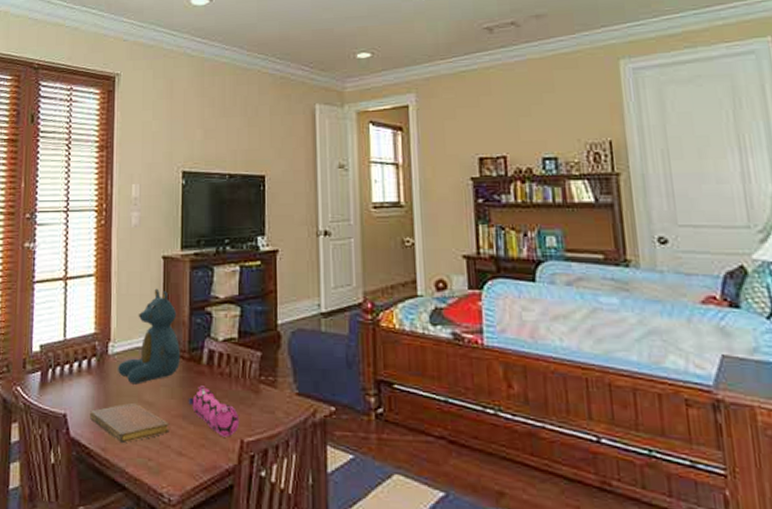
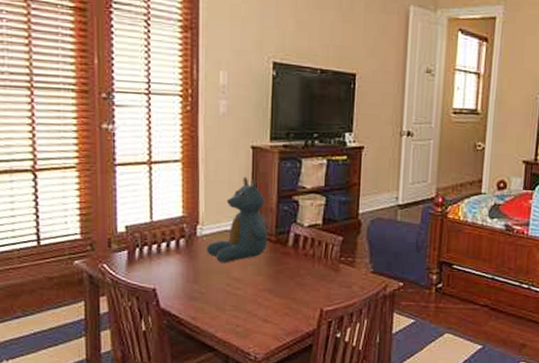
notebook: present [90,402,170,444] -> none [180,278,256,313]
pencil case: present [188,386,240,437] -> none [274,265,321,307]

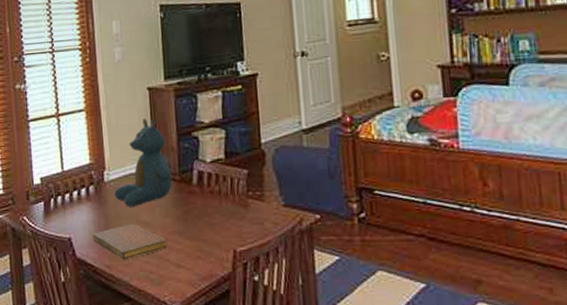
notebook: none [180,278,256,313] -> present [93,223,167,260]

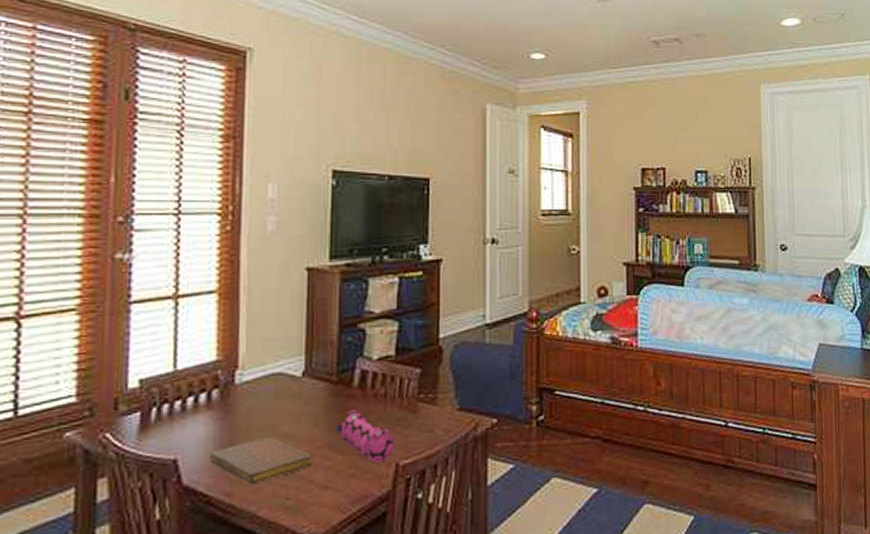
teddy bear: present [114,118,173,207] -> none [247,305,328,416]
pencil case: none [182,204,232,249] -> present [335,410,395,463]

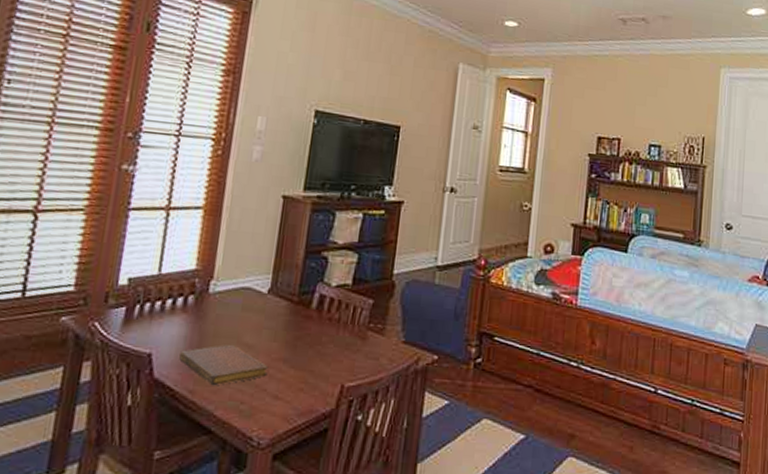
pencil case: present [335,410,395,463] -> none [291,330,343,382]

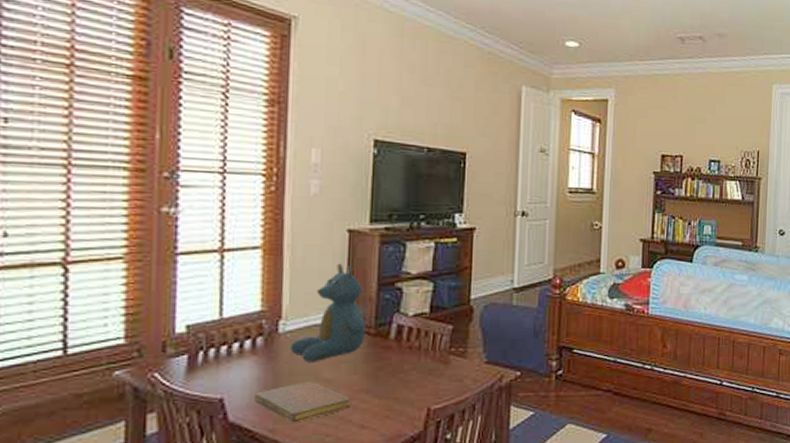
teddy bear: none [217,228,291,326] -> present [290,263,366,363]

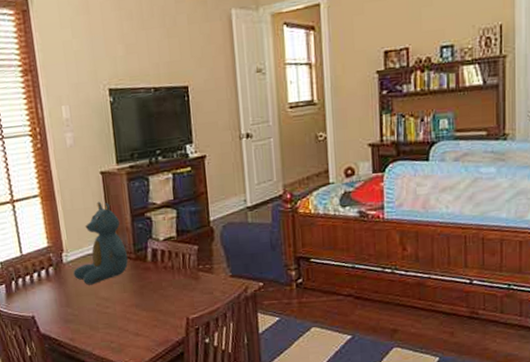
notebook: present [254,381,351,423] -> none [55,299,126,333]

